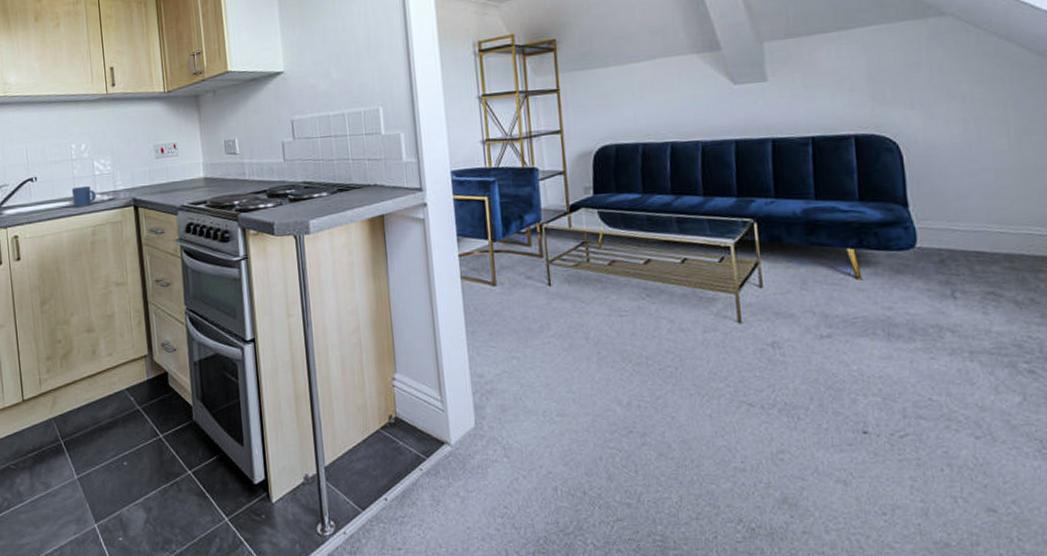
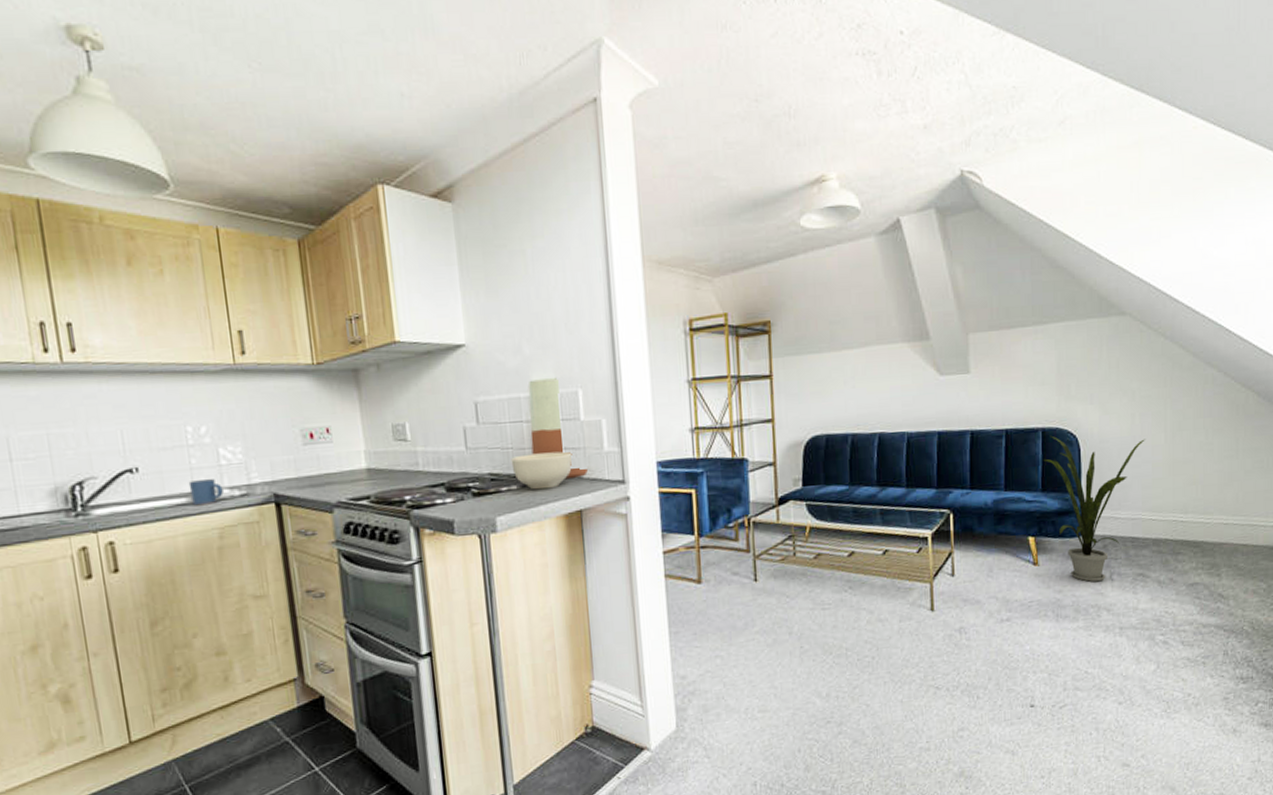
bowl: none [321,162,375,197] -> present [511,451,572,490]
vase: none [336,98,388,188] -> present [528,378,588,480]
house plant: none [859,142,985,300] -> present [1043,435,1146,583]

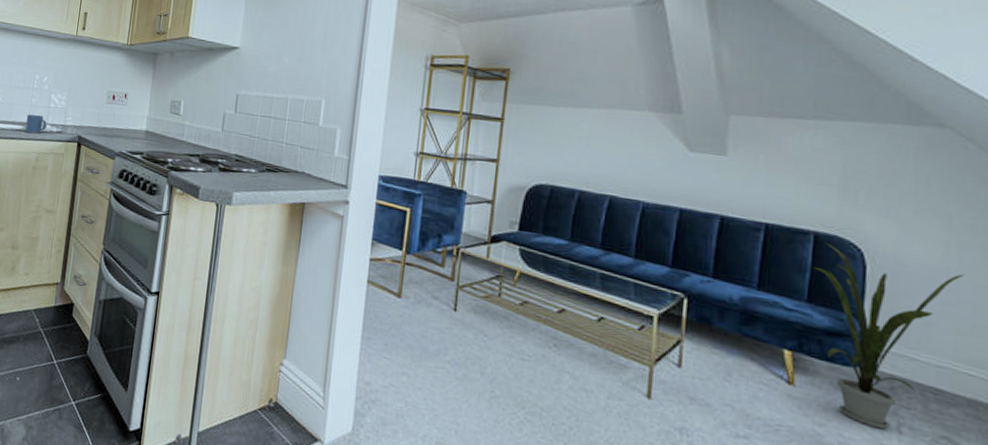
bowl: present [511,451,572,490] -> none [254,145,306,179]
vase: present [528,378,588,480] -> none [273,84,317,175]

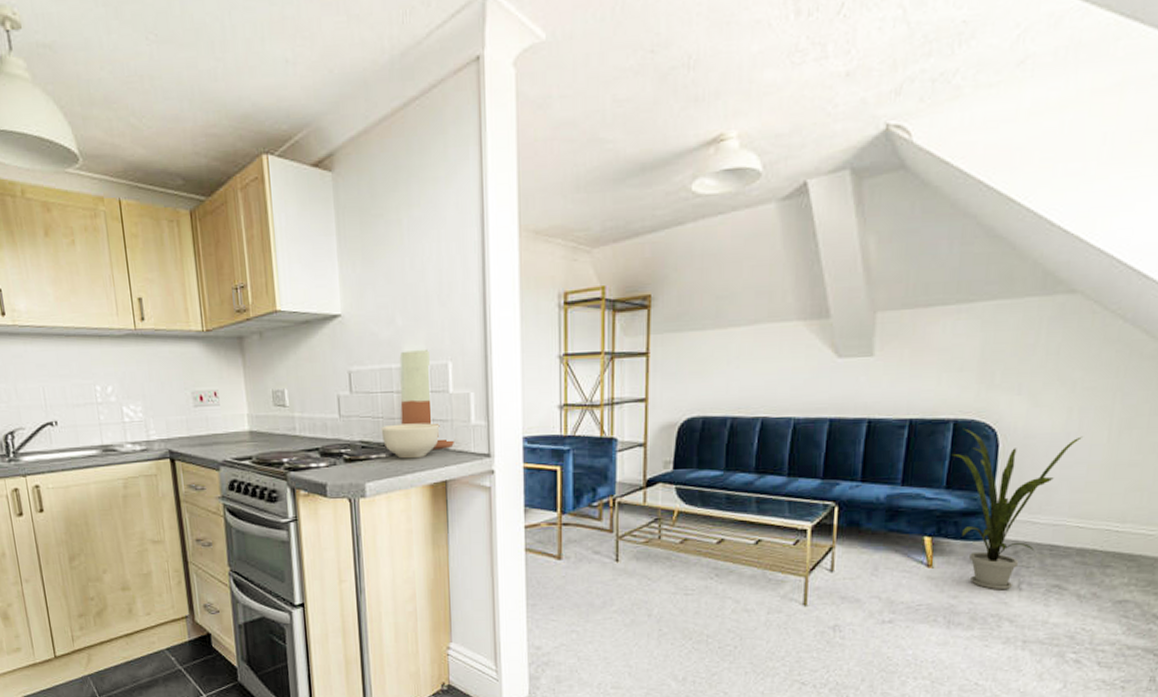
mug: present [25,114,47,135] -> none [98,434,127,458]
bowl: none [254,145,306,179] -> present [381,423,440,459]
vase: none [273,84,317,175] -> present [399,350,454,451]

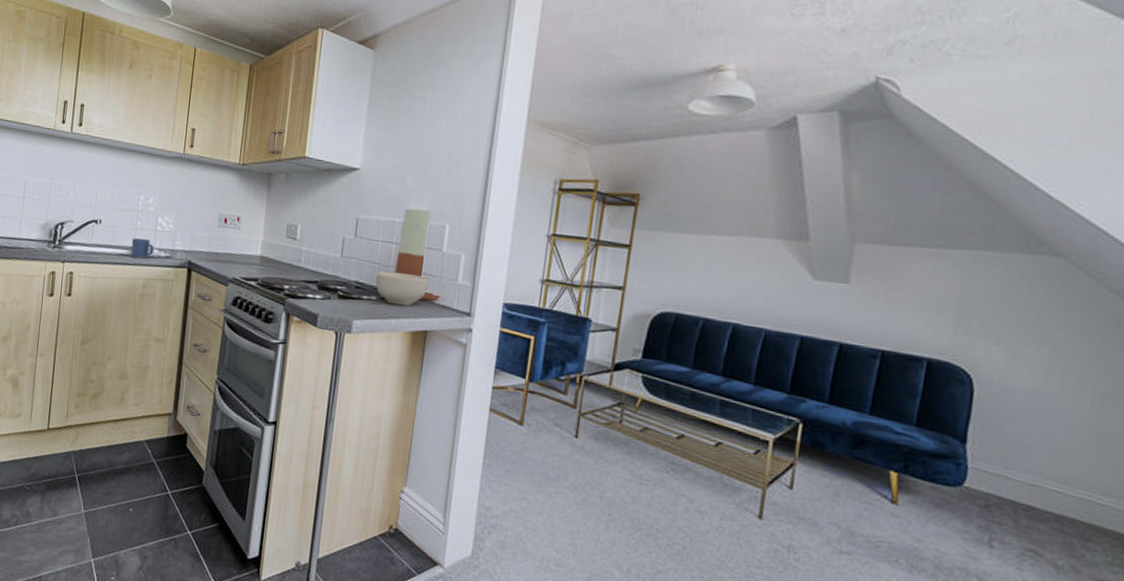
mug: none [98,434,127,458] -> present [131,238,154,260]
house plant: present [952,428,1084,590] -> none [924,368,1065,544]

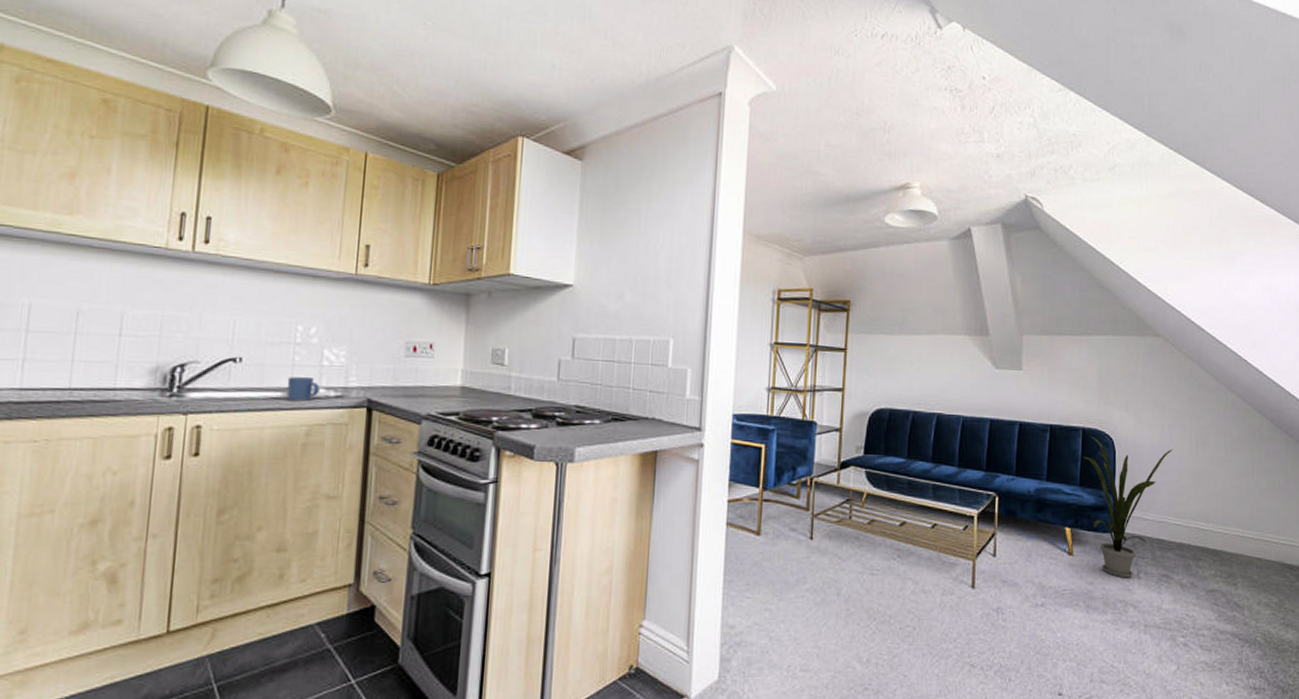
bowl: present [375,271,429,306] -> none [598,392,656,427]
vase: present [395,208,440,302] -> none [619,325,668,421]
house plant: none [924,368,1065,544] -> present [1082,435,1174,578]

